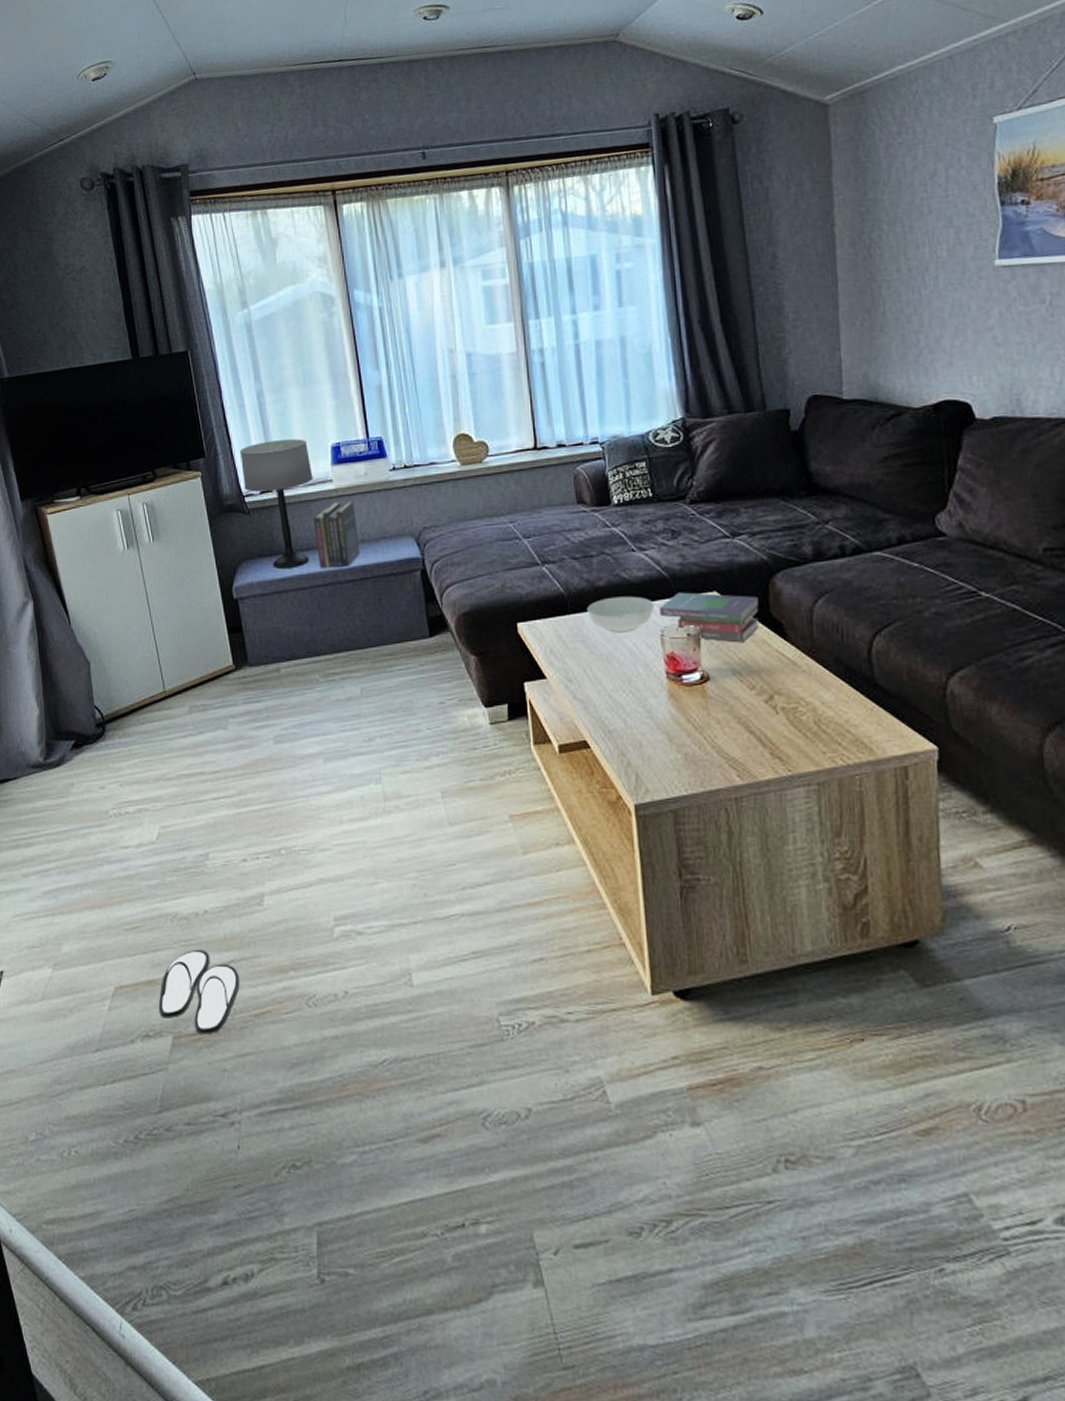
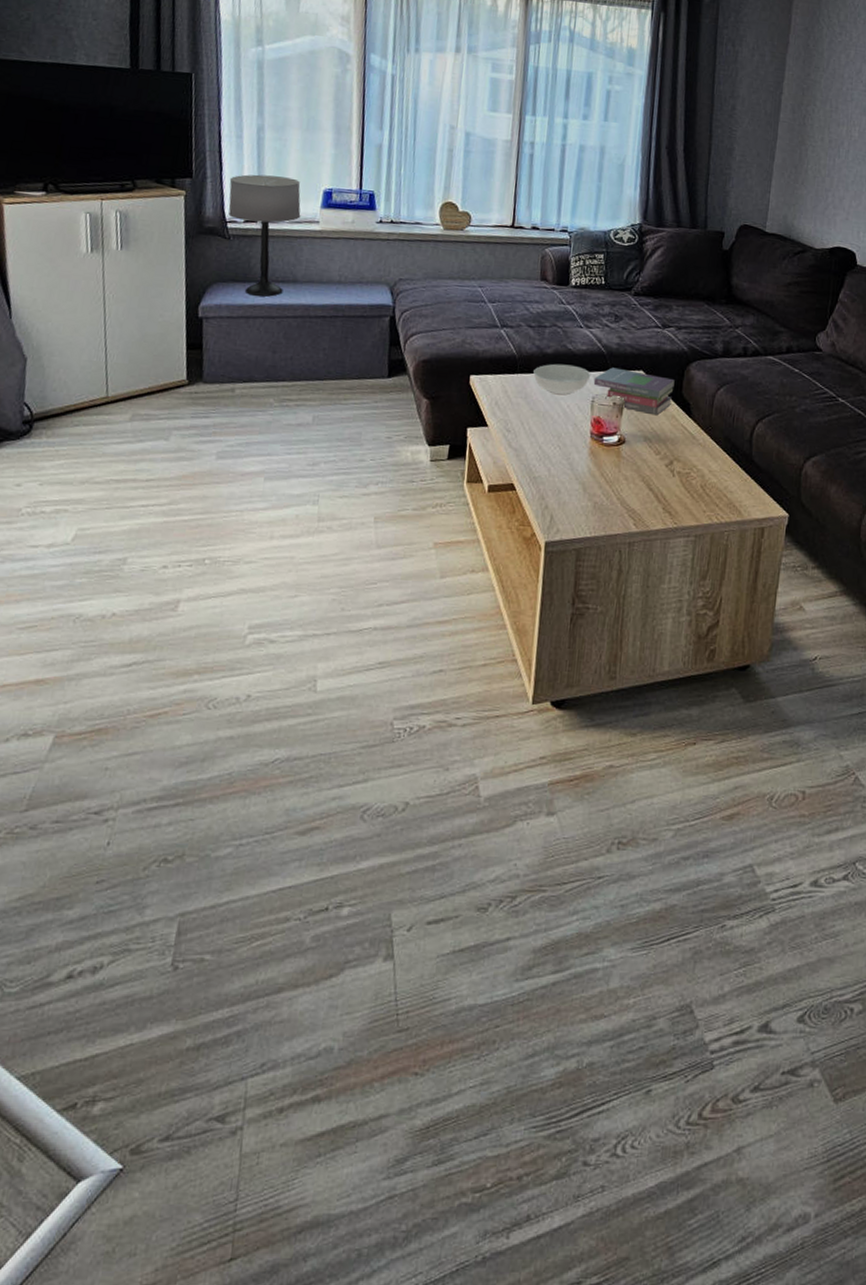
slippers: present [158,949,240,1035] -> none [43,650,140,734]
books: present [313,501,361,568] -> none [292,243,337,304]

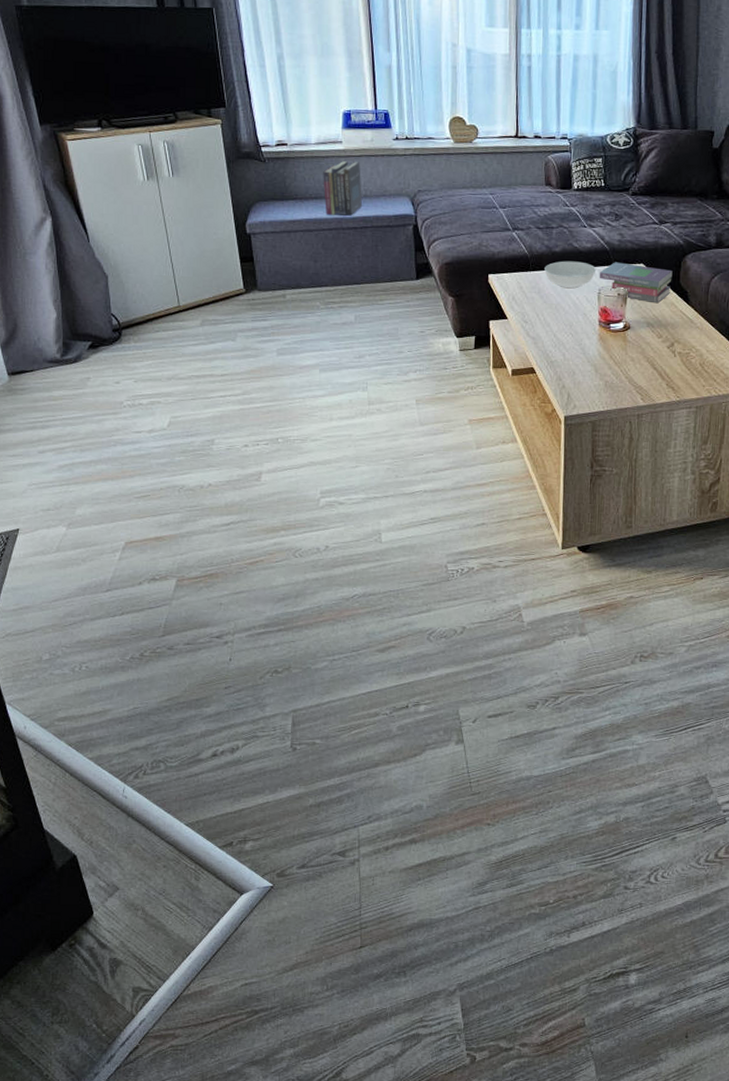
table lamp: present [228,174,301,297] -> none [258,100,325,212]
books: none [292,243,337,304] -> present [323,161,363,217]

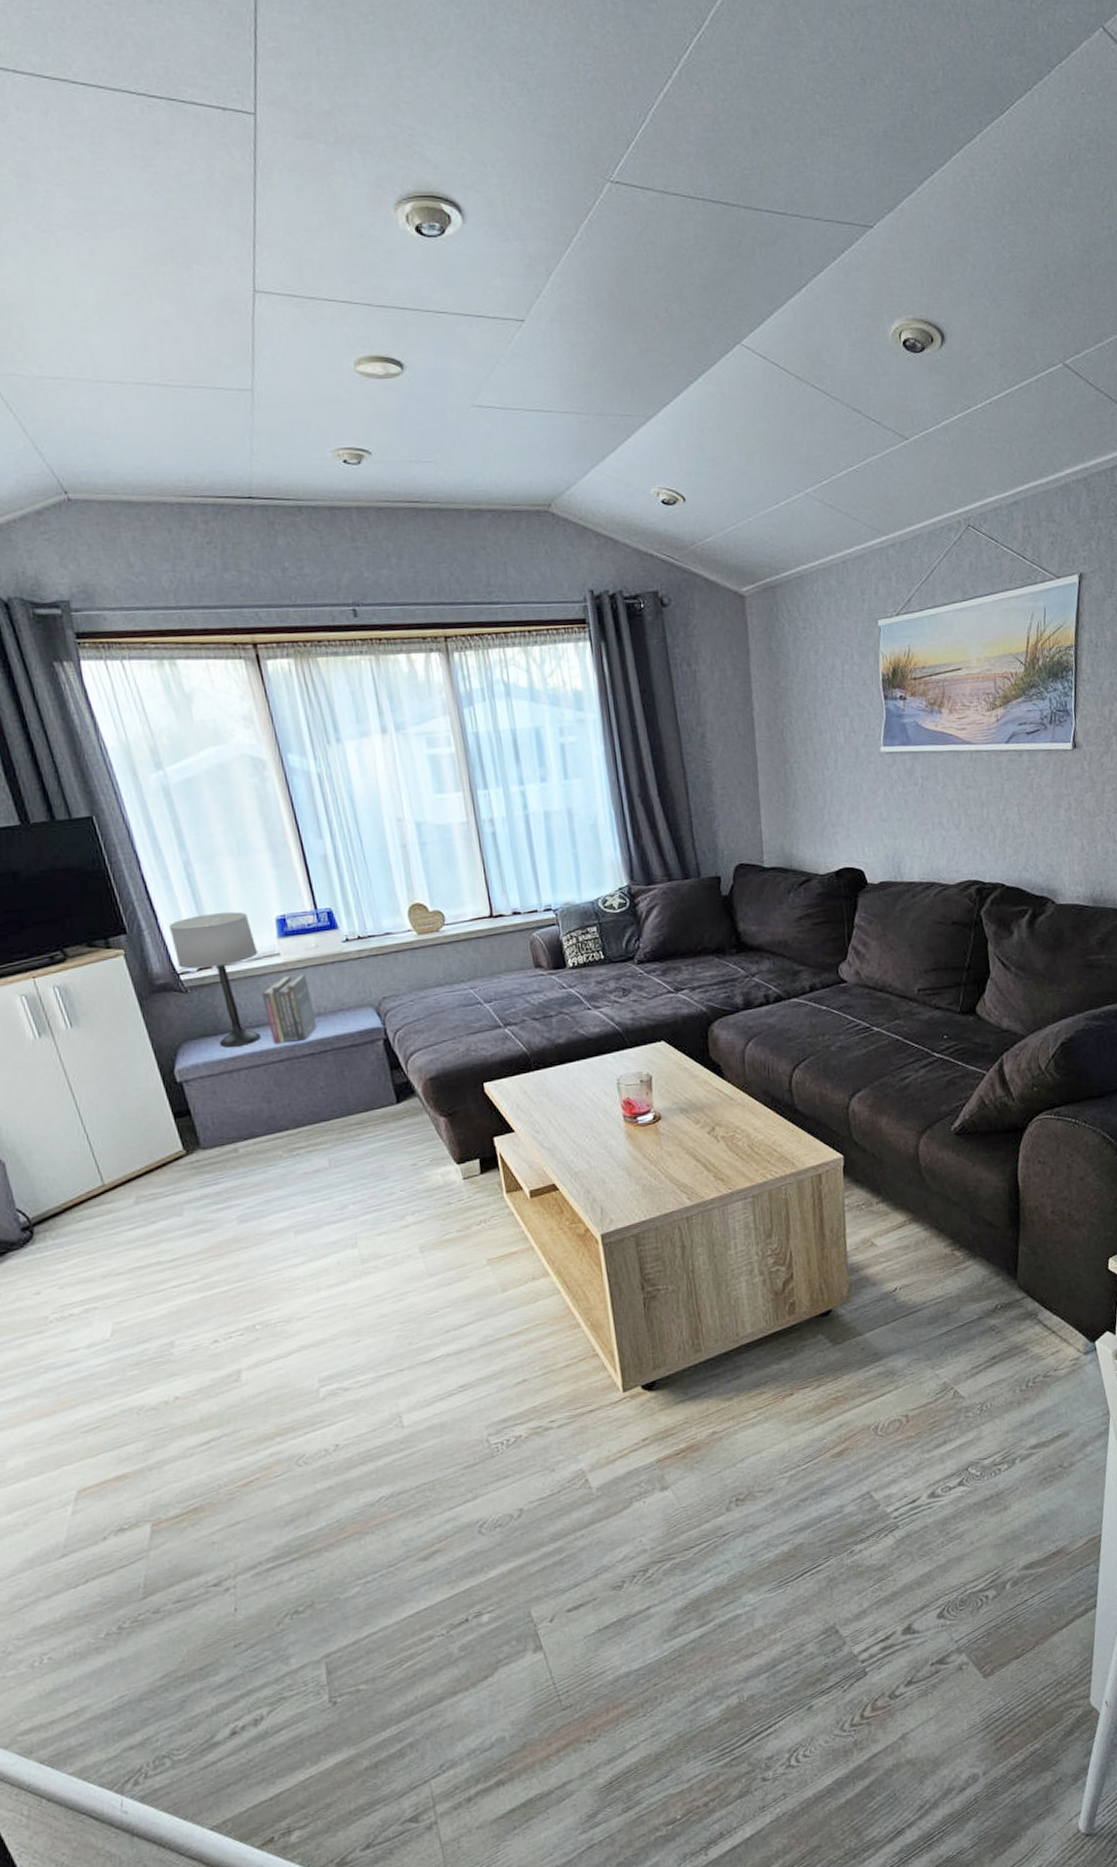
table lamp: none [258,100,325,212] -> present [168,911,261,1048]
bowl: present [544,261,597,289] -> none [549,1050,611,1085]
books: present [599,262,673,304] -> none [614,1043,701,1085]

